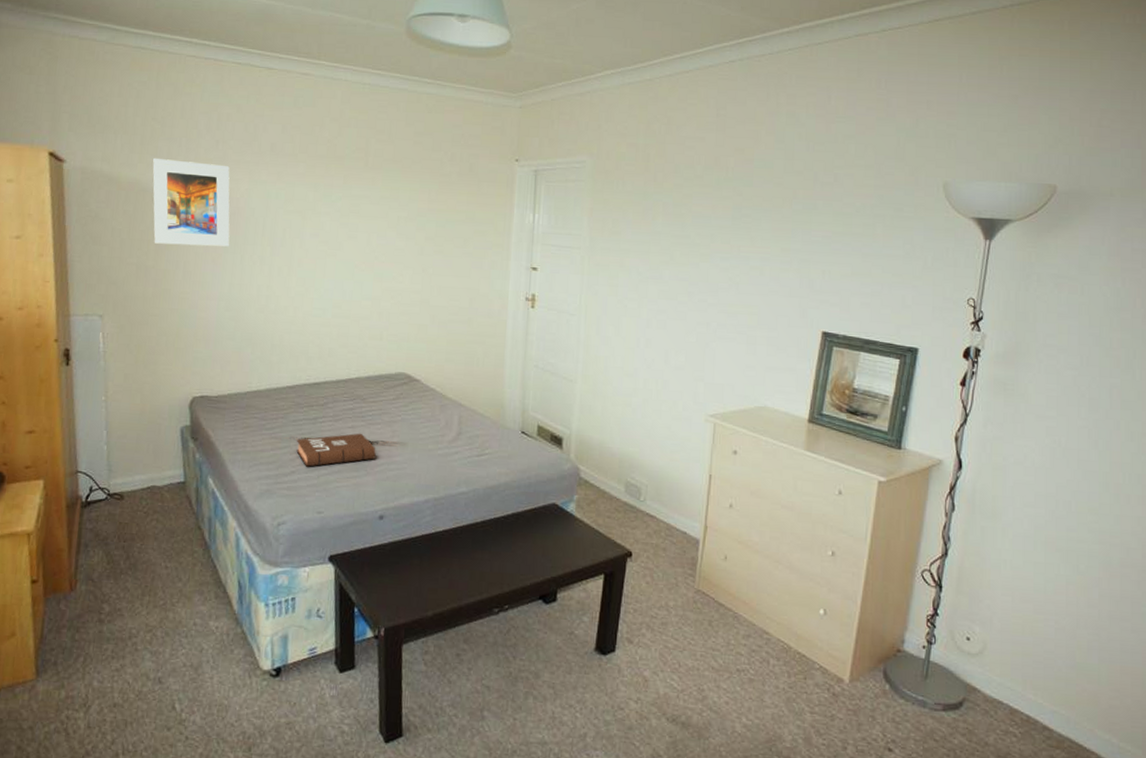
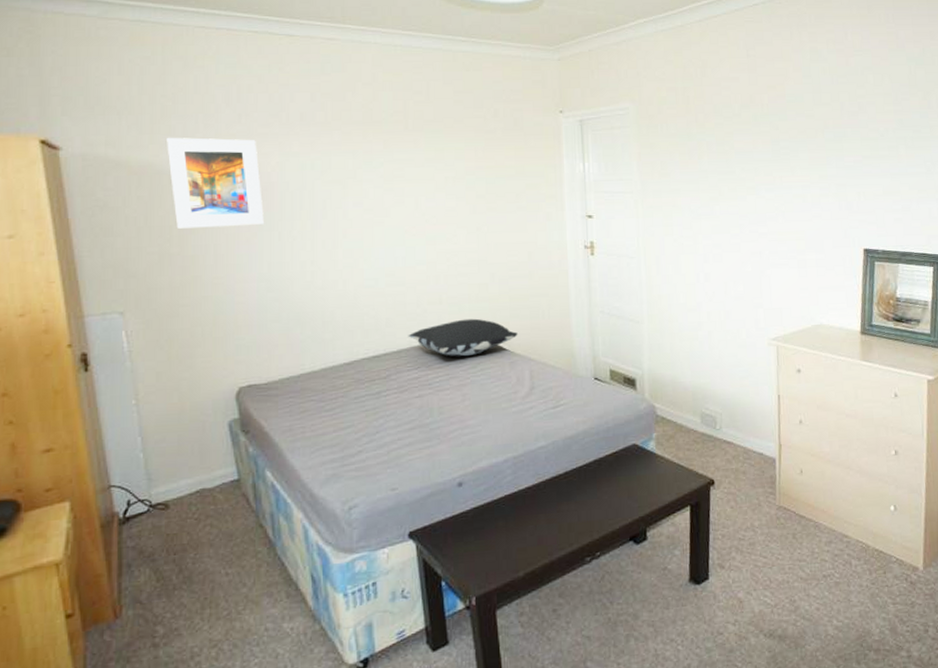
book: present [296,433,376,467] -> none [360,401,448,444]
pillow: none [347,357,451,394] -> present [408,318,518,357]

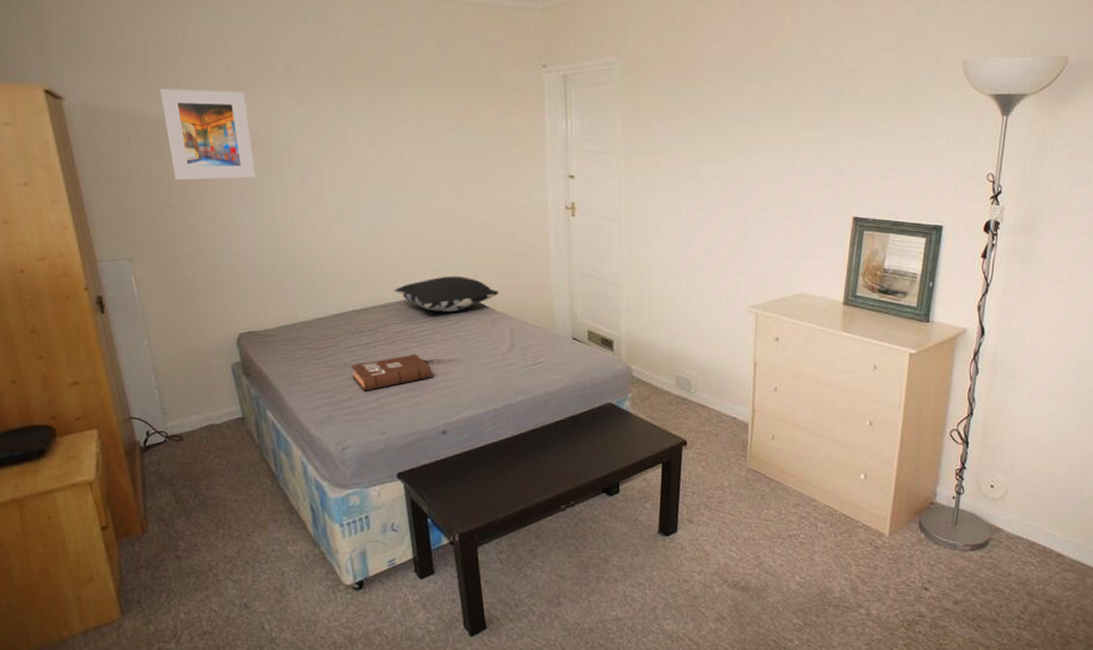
book: none [360,401,448,444] -> present [350,353,432,391]

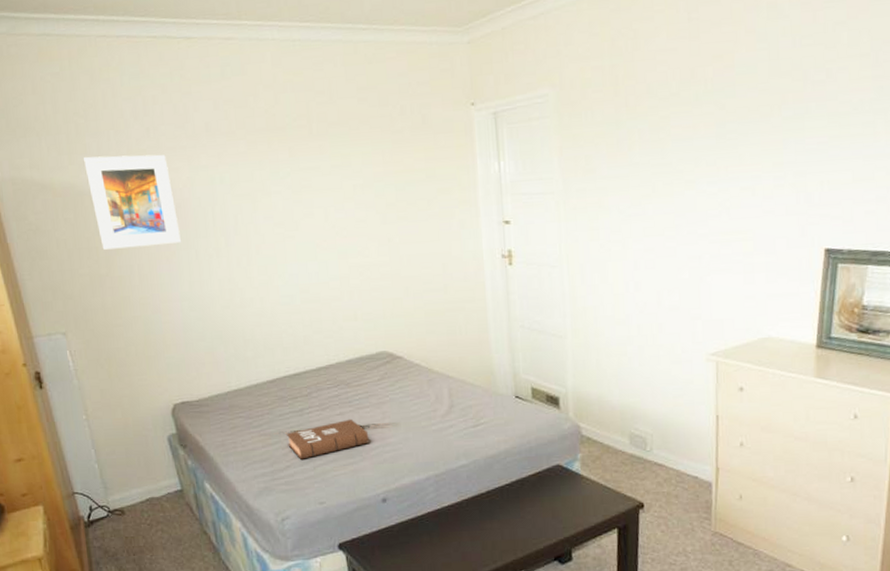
pillow: present [394,276,499,313] -> none [326,335,435,375]

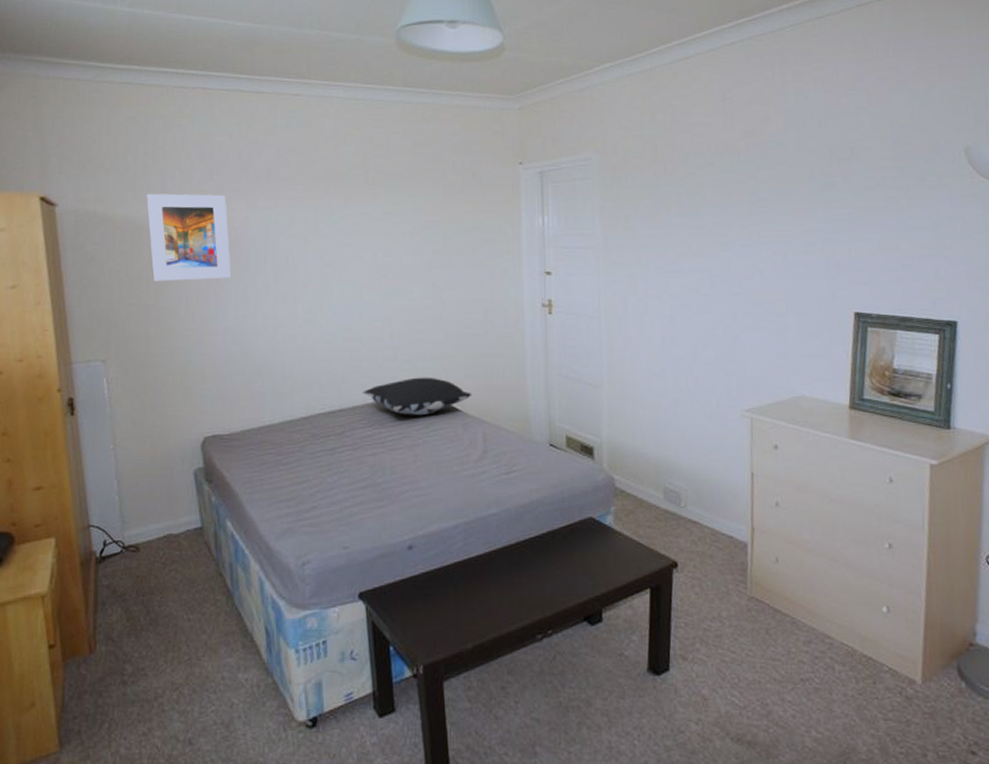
book: present [286,419,369,460] -> none [315,460,399,500]
pillow: none [326,335,435,375] -> present [363,377,471,416]

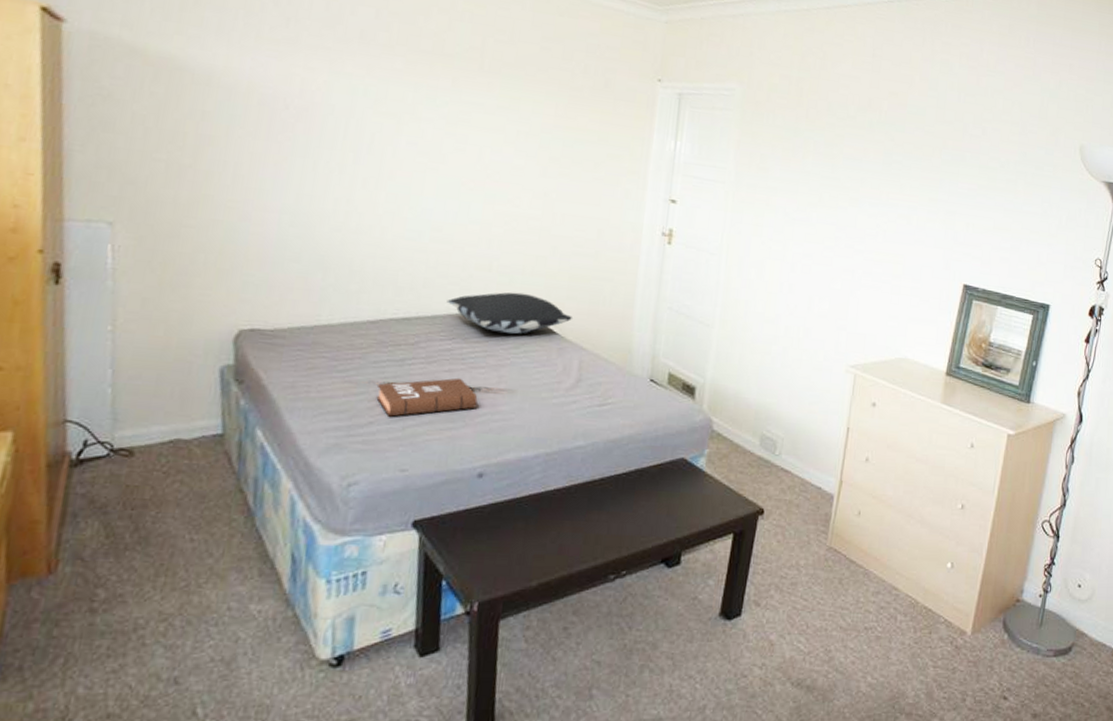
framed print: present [146,193,232,281] -> none [192,29,304,150]
book: none [315,460,399,500] -> present [376,378,478,417]

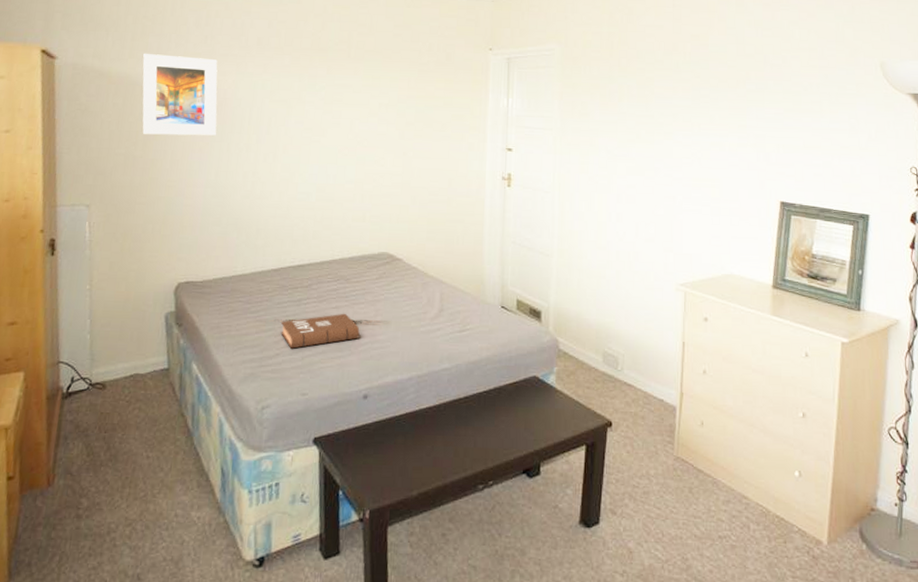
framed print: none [192,29,304,150] -> present [141,53,218,137]
pillow: present [446,292,572,335] -> none [331,237,432,274]

